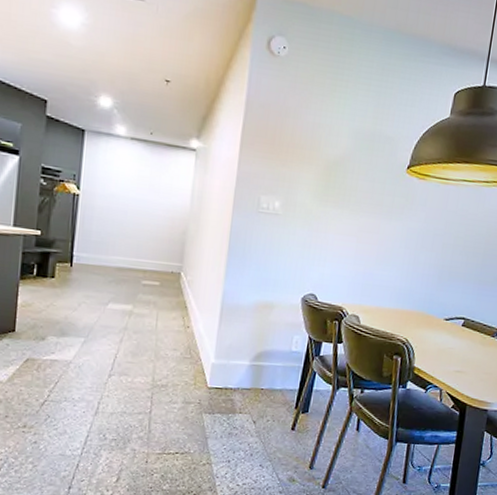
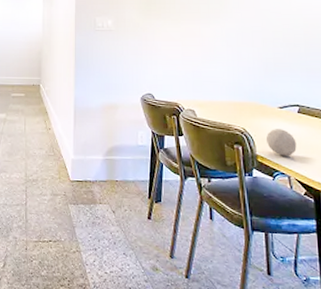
decorative ball: none [426,341,455,370] -> present [265,129,297,156]

